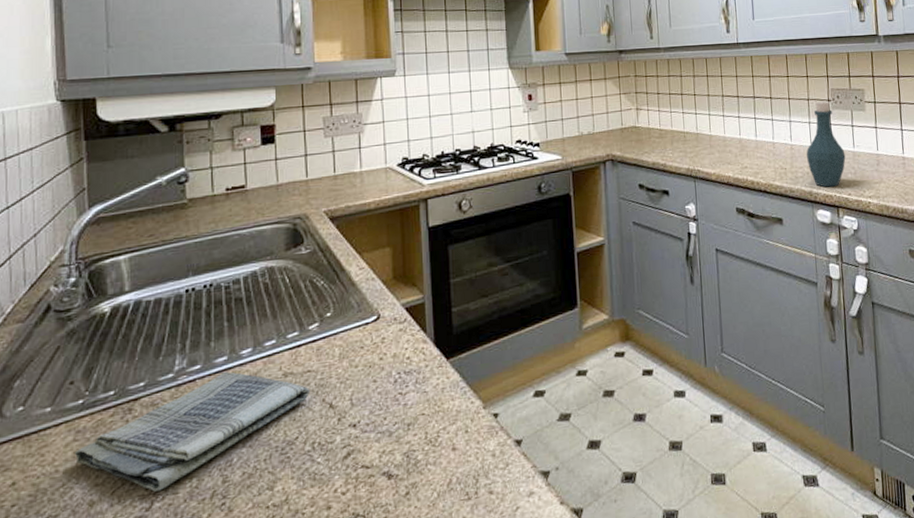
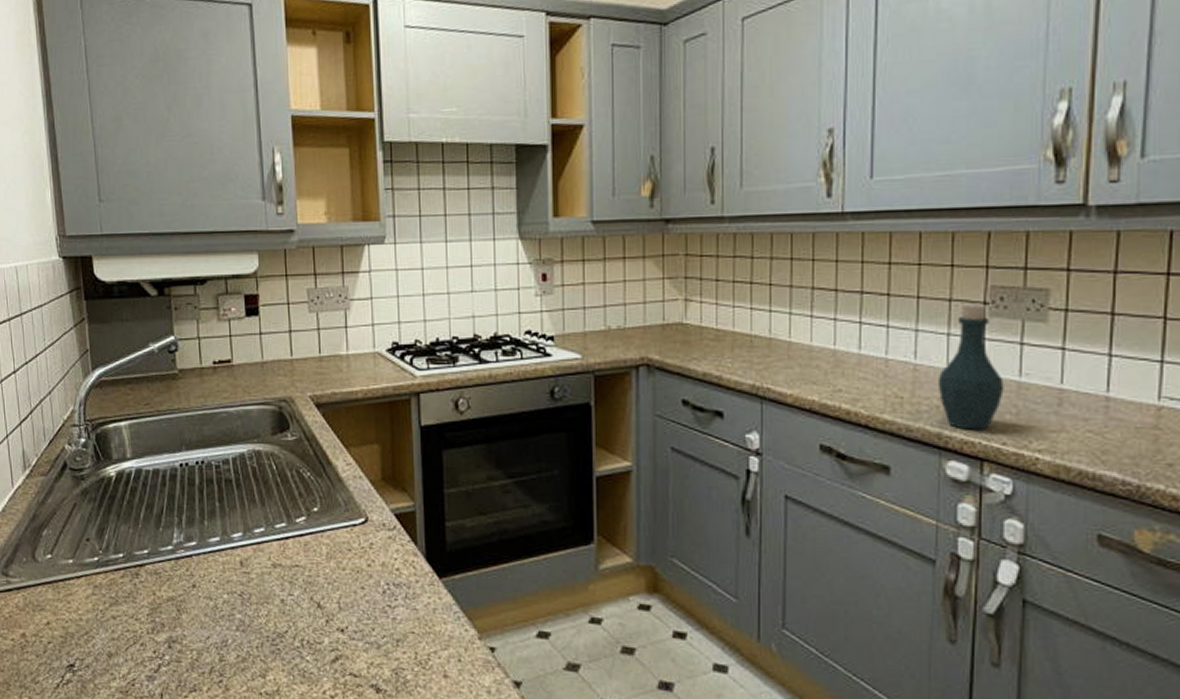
dish towel: present [74,372,311,492] -> none [93,553,299,656]

